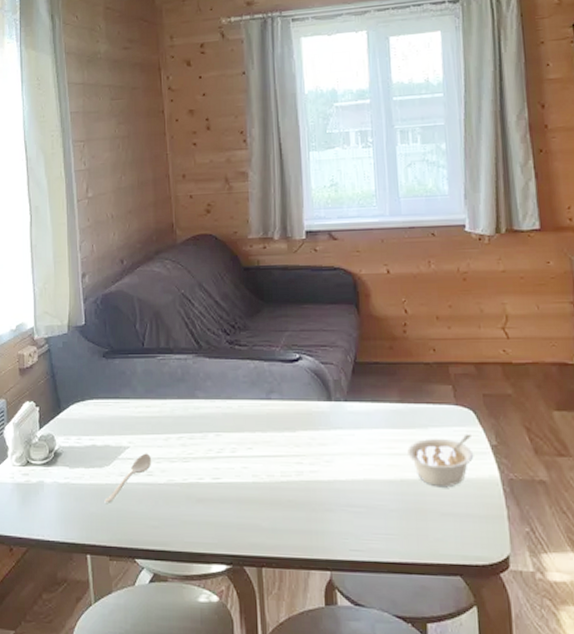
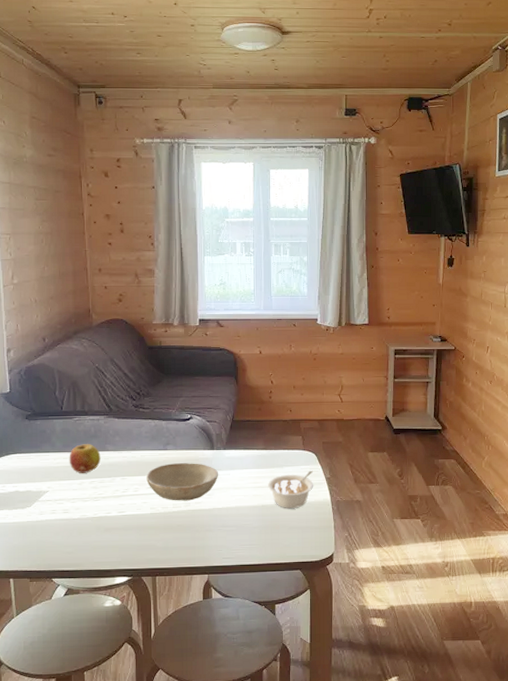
spoon: present [104,453,151,503] -> none [26,495,67,537]
fruit: none [152,389,190,426] -> present [69,444,101,473]
bowl: none [246,417,340,468] -> present [146,463,219,501]

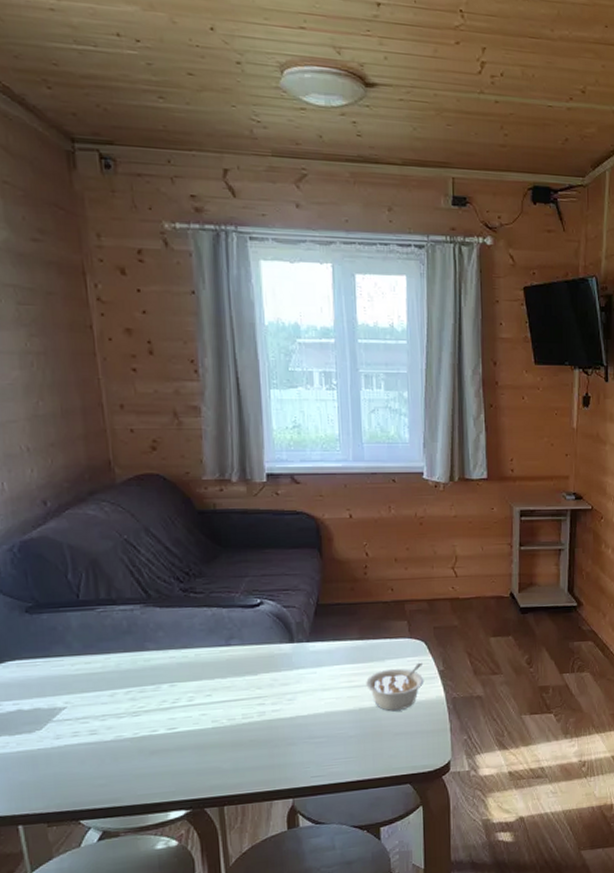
fruit: present [69,444,101,473] -> none [92,642,139,682]
bowl: present [146,463,219,501] -> none [204,660,302,710]

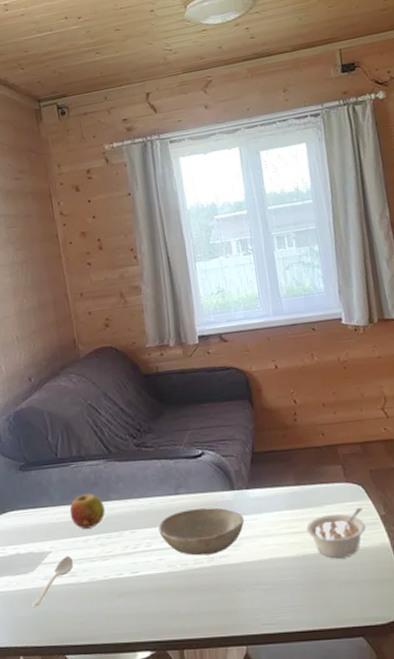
spoon: none [37,711,94,769] -> present [32,555,73,606]
fruit: none [92,642,139,682] -> present [69,493,105,529]
bowl: none [204,660,302,710] -> present [158,507,245,556]

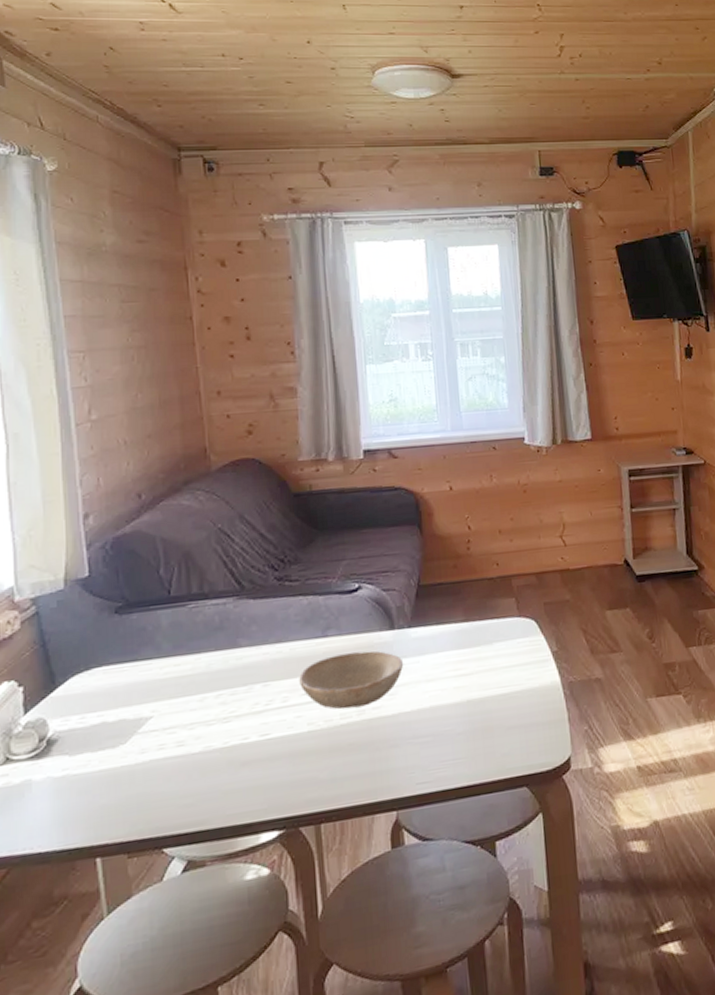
spoon: present [32,555,73,606] -> none [119,720,182,790]
fruit: present [69,493,105,529] -> none [182,640,231,685]
legume: present [306,507,366,558] -> none [473,643,537,701]

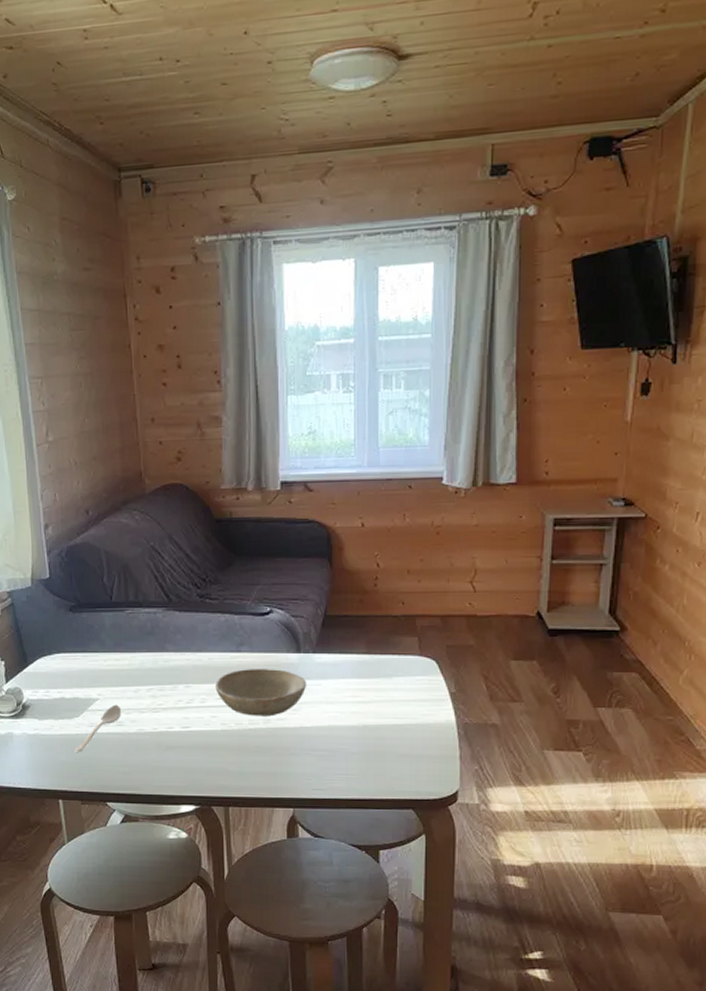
spoon: none [119,720,182,790] -> present [75,704,121,752]

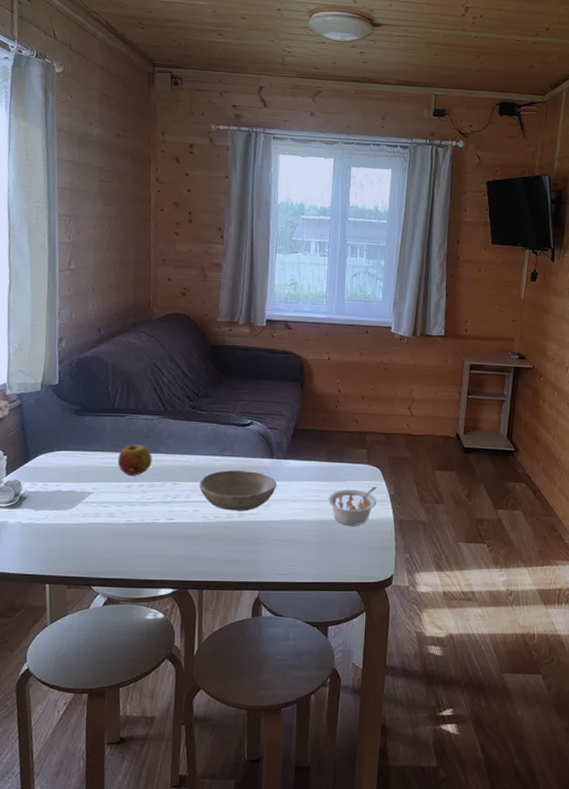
spoon: present [75,704,121,752] -> none [66,498,113,540]
fruit: none [121,643,160,679] -> present [117,444,152,476]
legume: none [371,682,434,731] -> present [328,486,377,525]

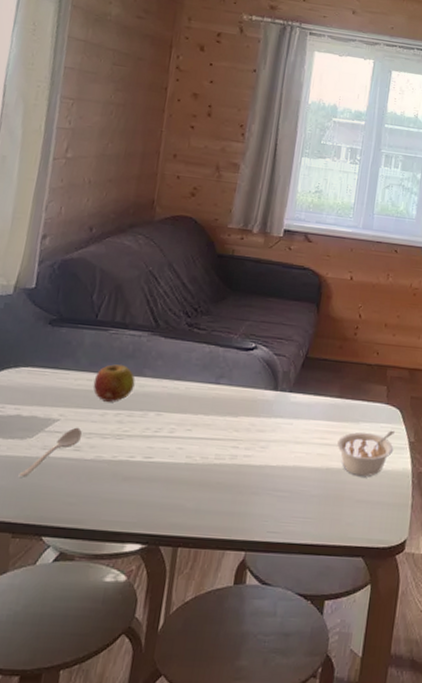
spoon: none [66,498,113,540] -> present [18,427,82,477]
bowl: present [199,470,277,511] -> none [187,401,280,453]

